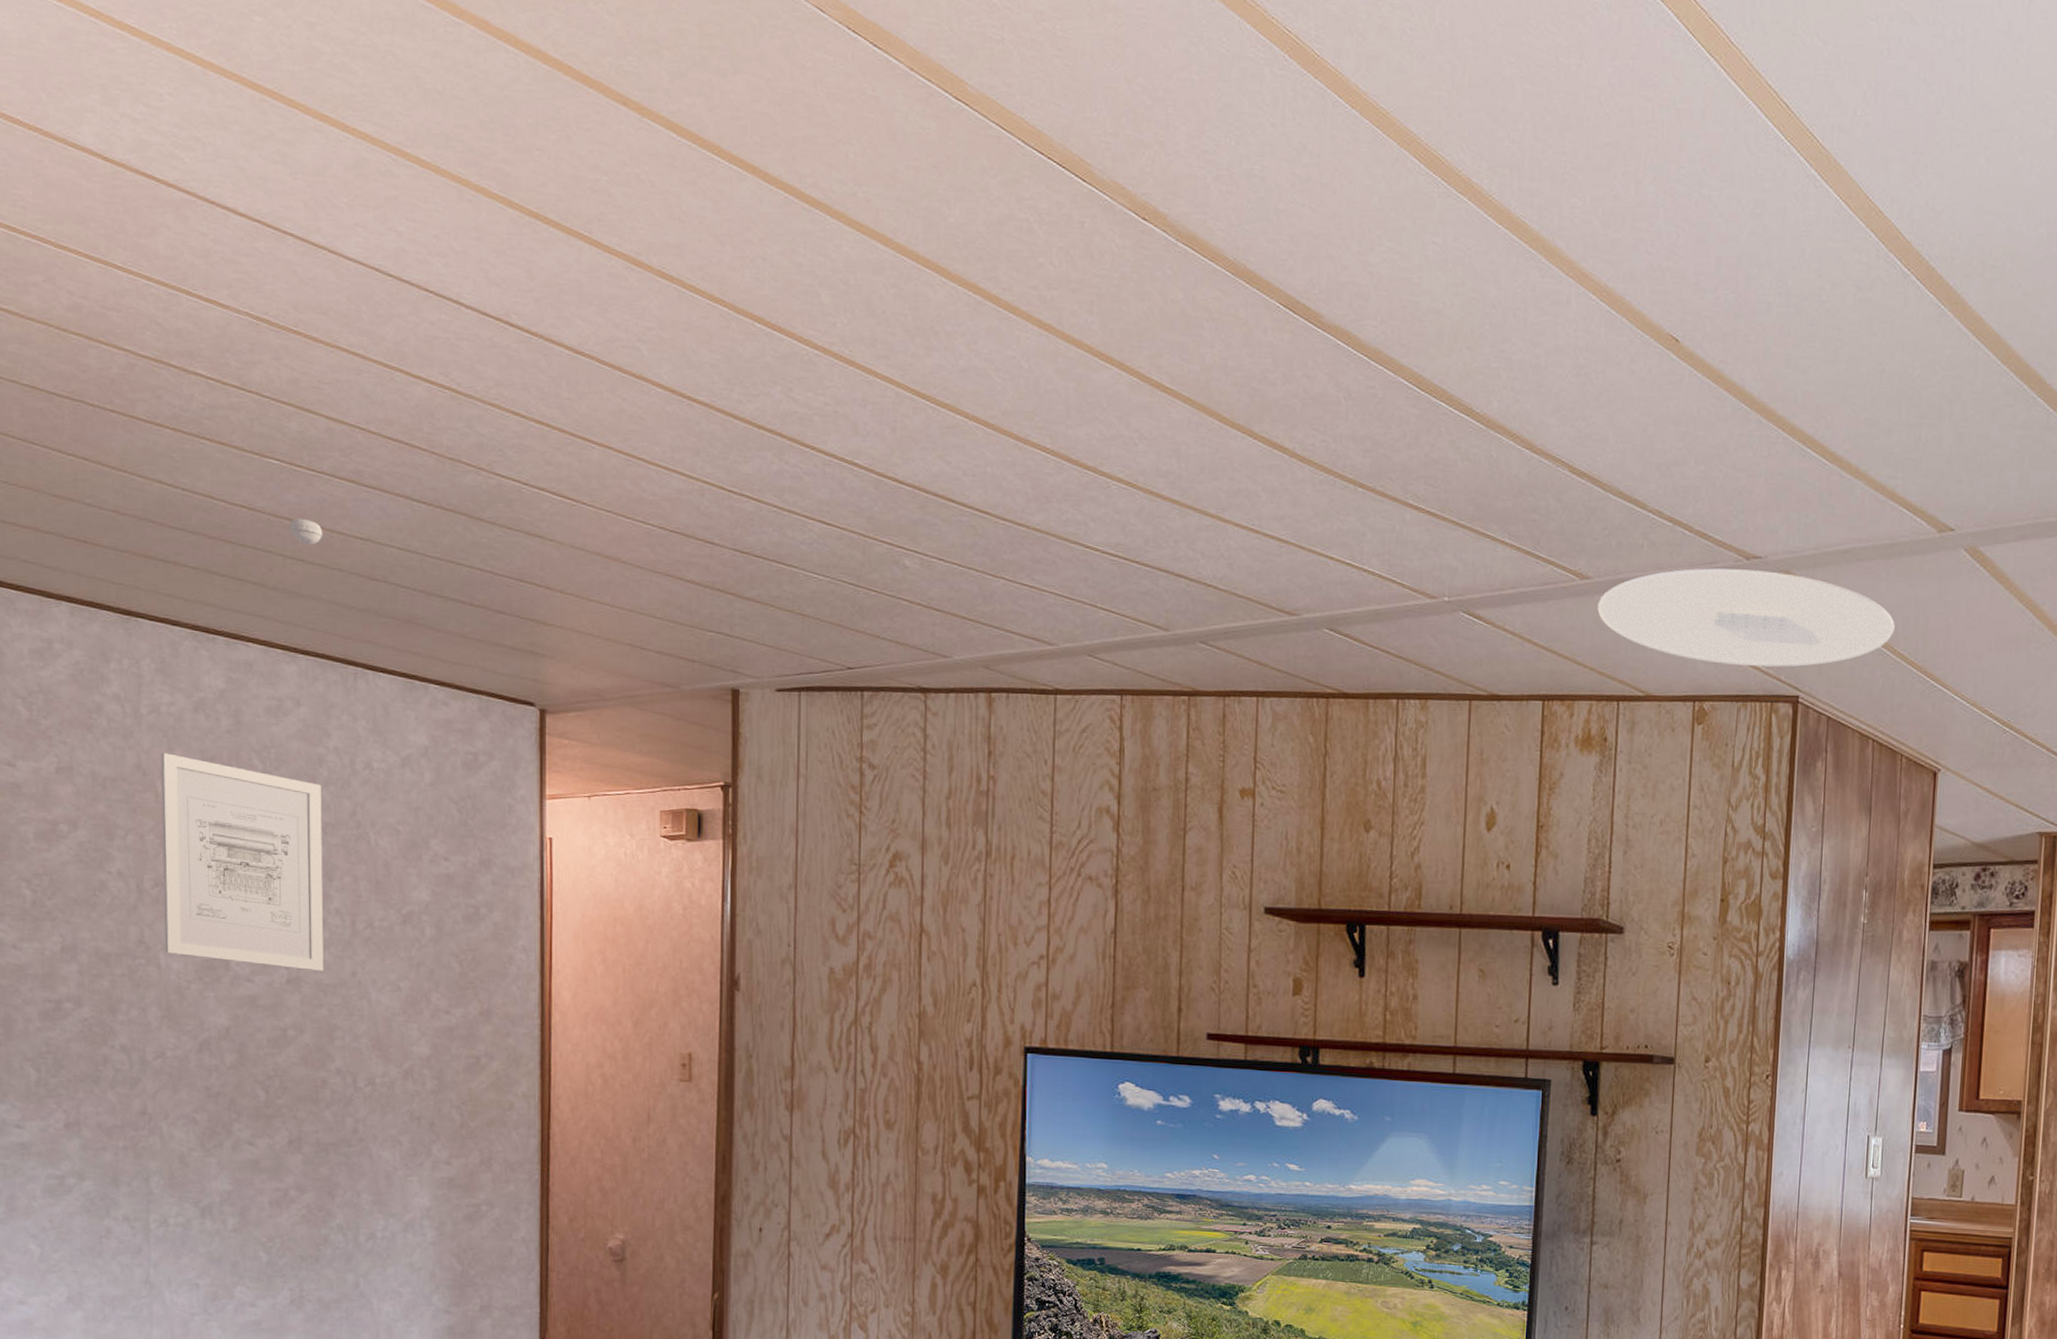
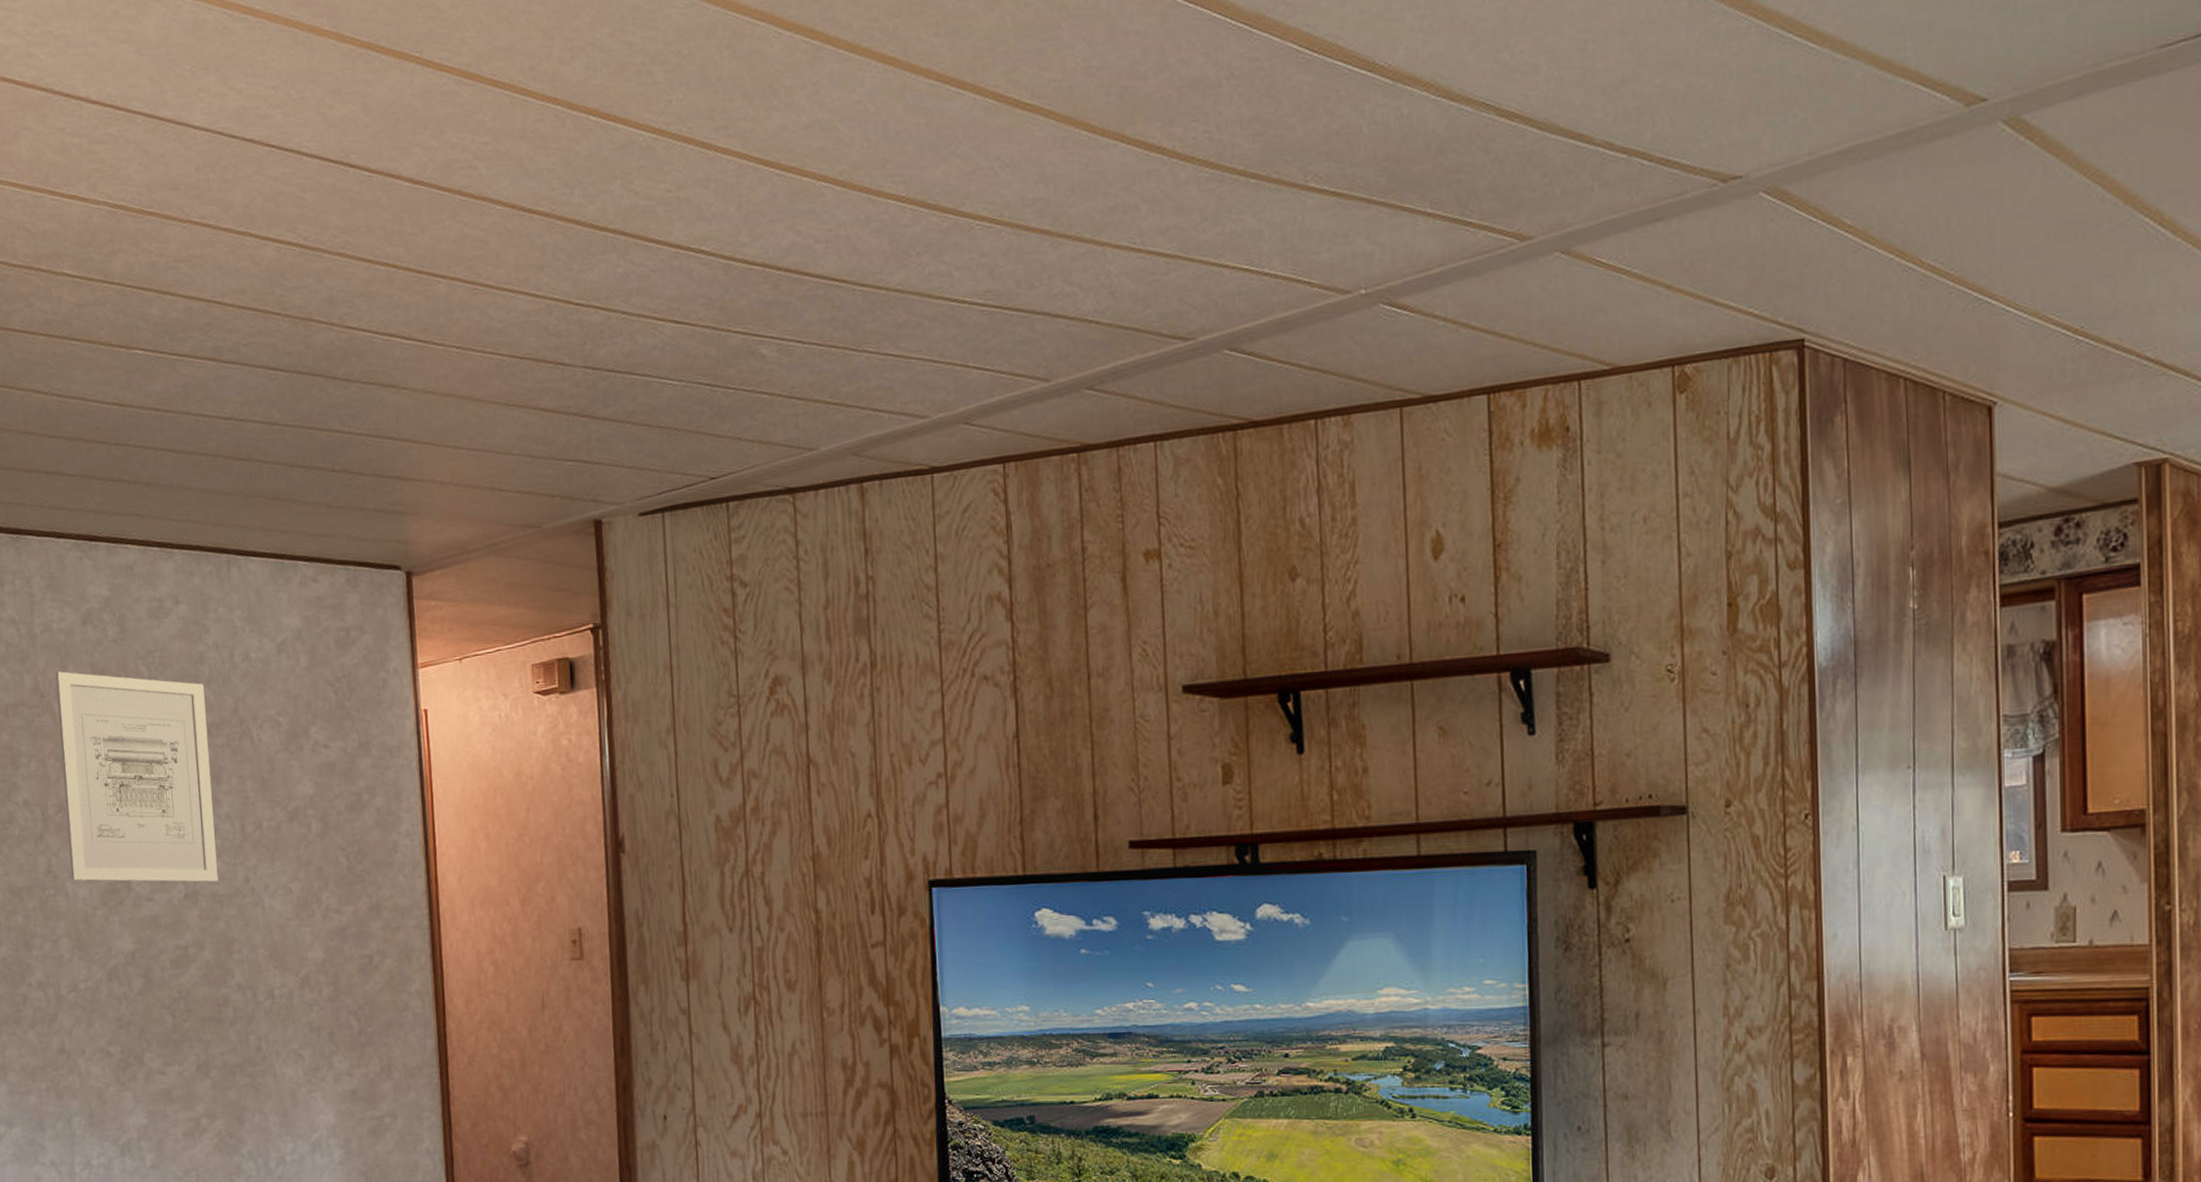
smoke detector: present [289,518,323,545] -> none [157,406,189,434]
ceiling light: present [1597,568,1895,667] -> none [1544,190,1920,316]

